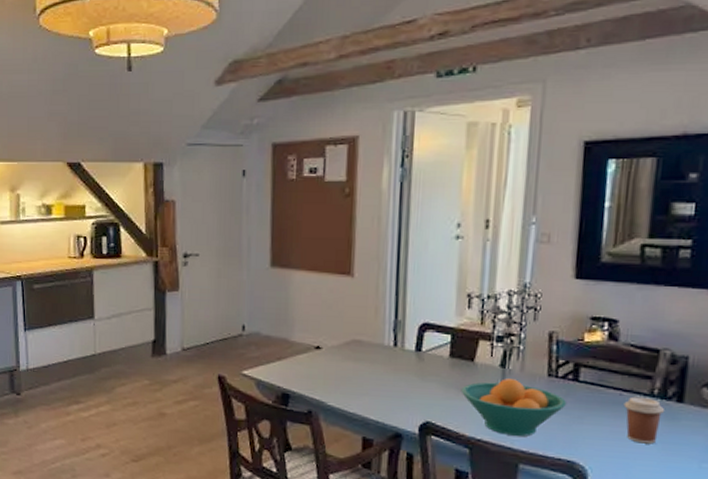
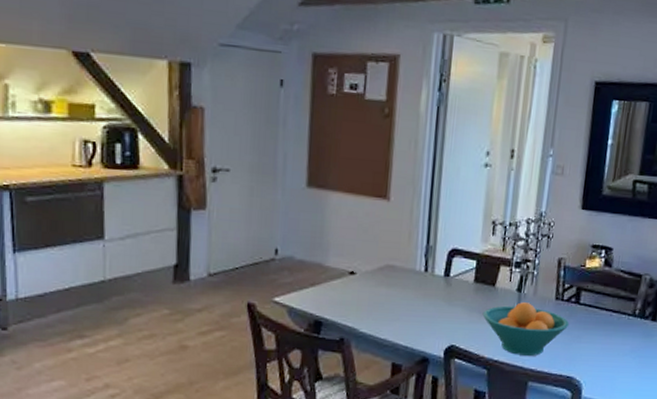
coffee cup: present [623,396,665,444] -> none [612,316,643,358]

